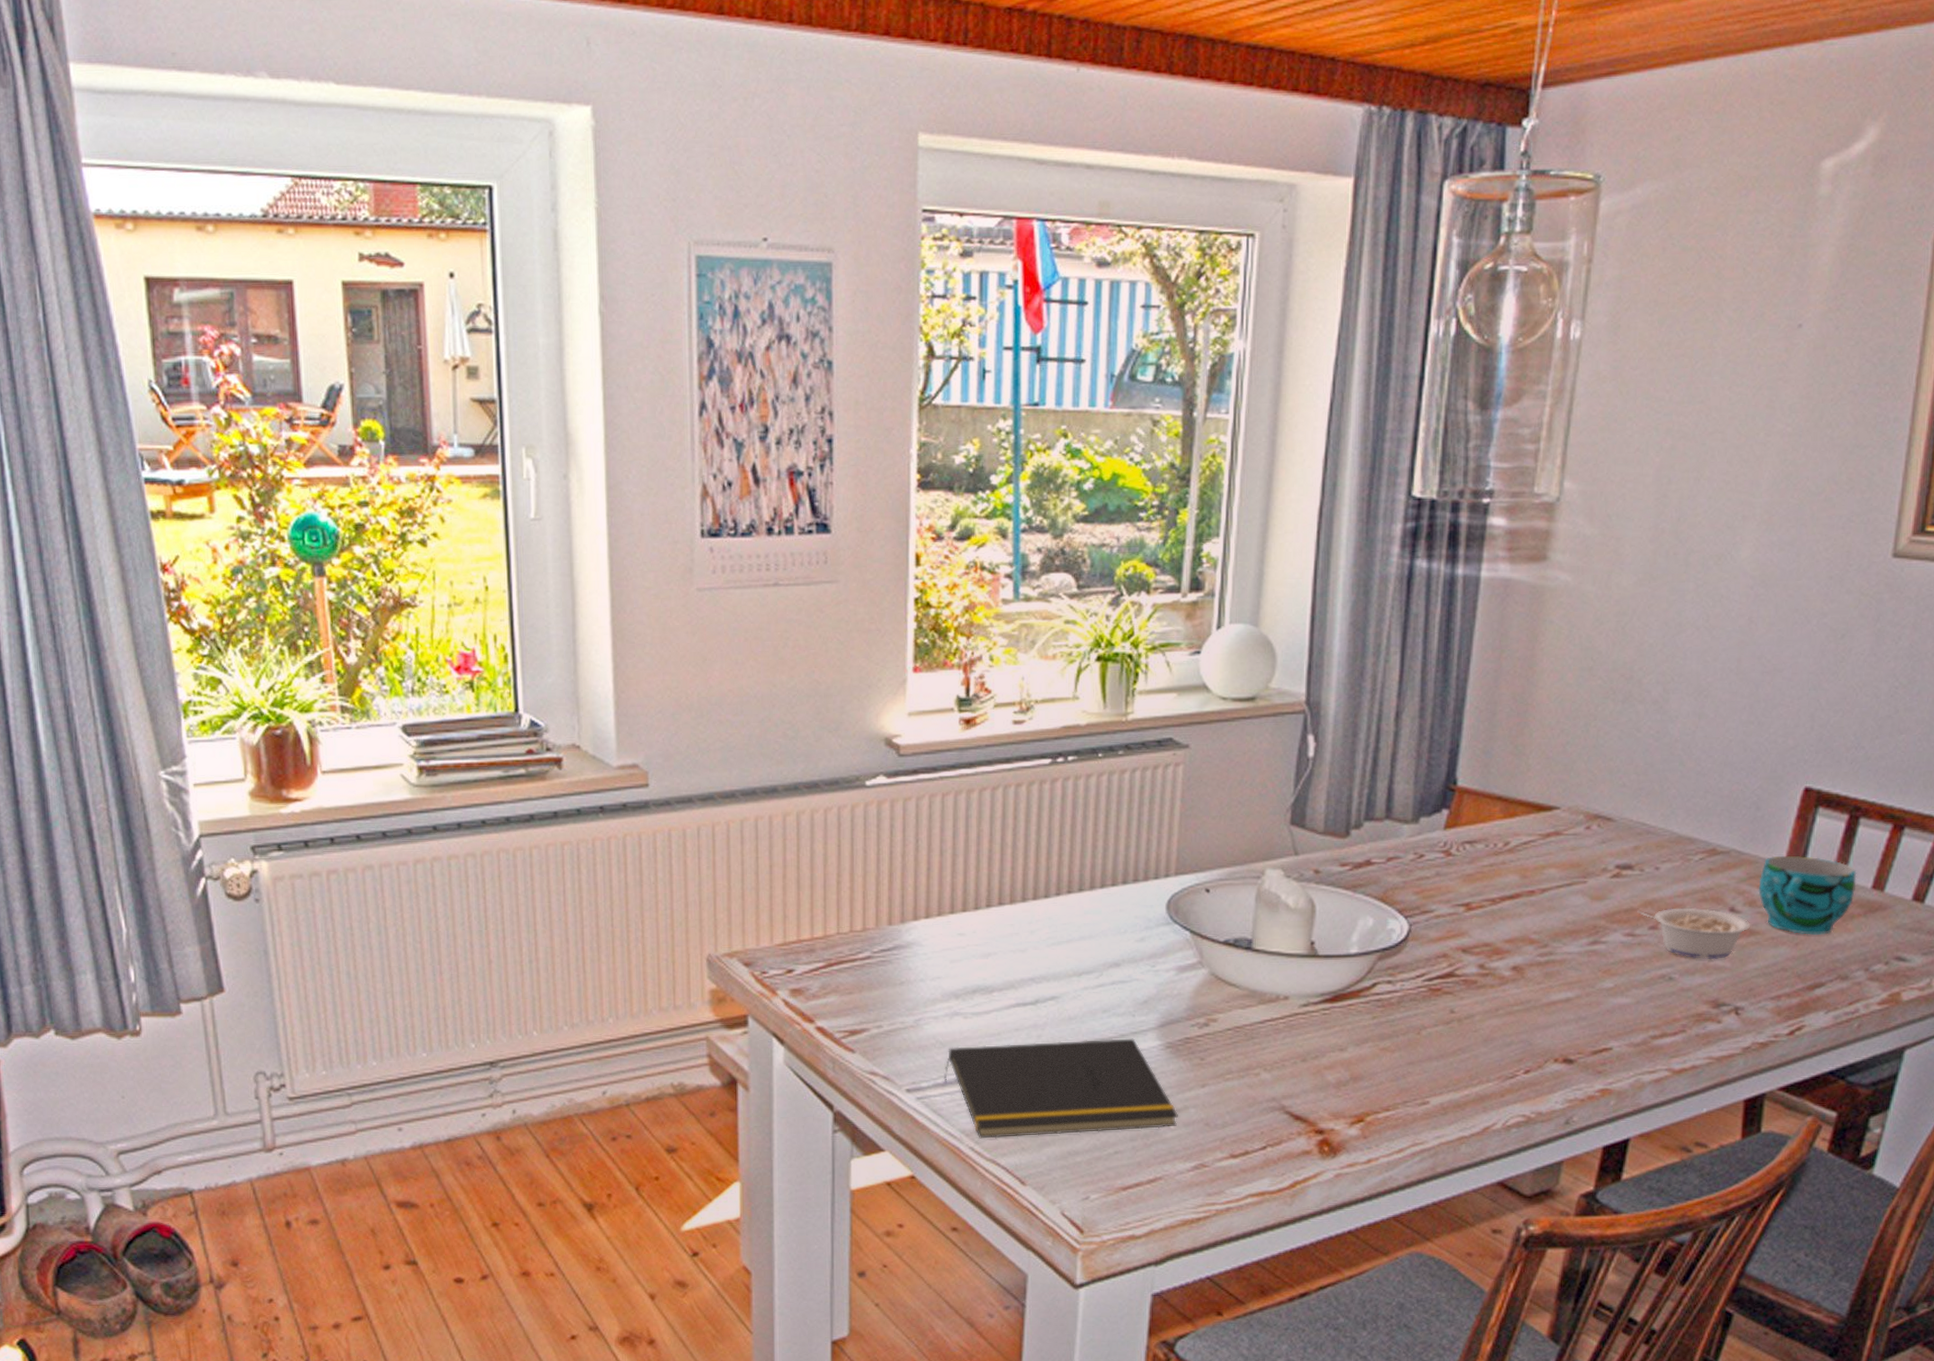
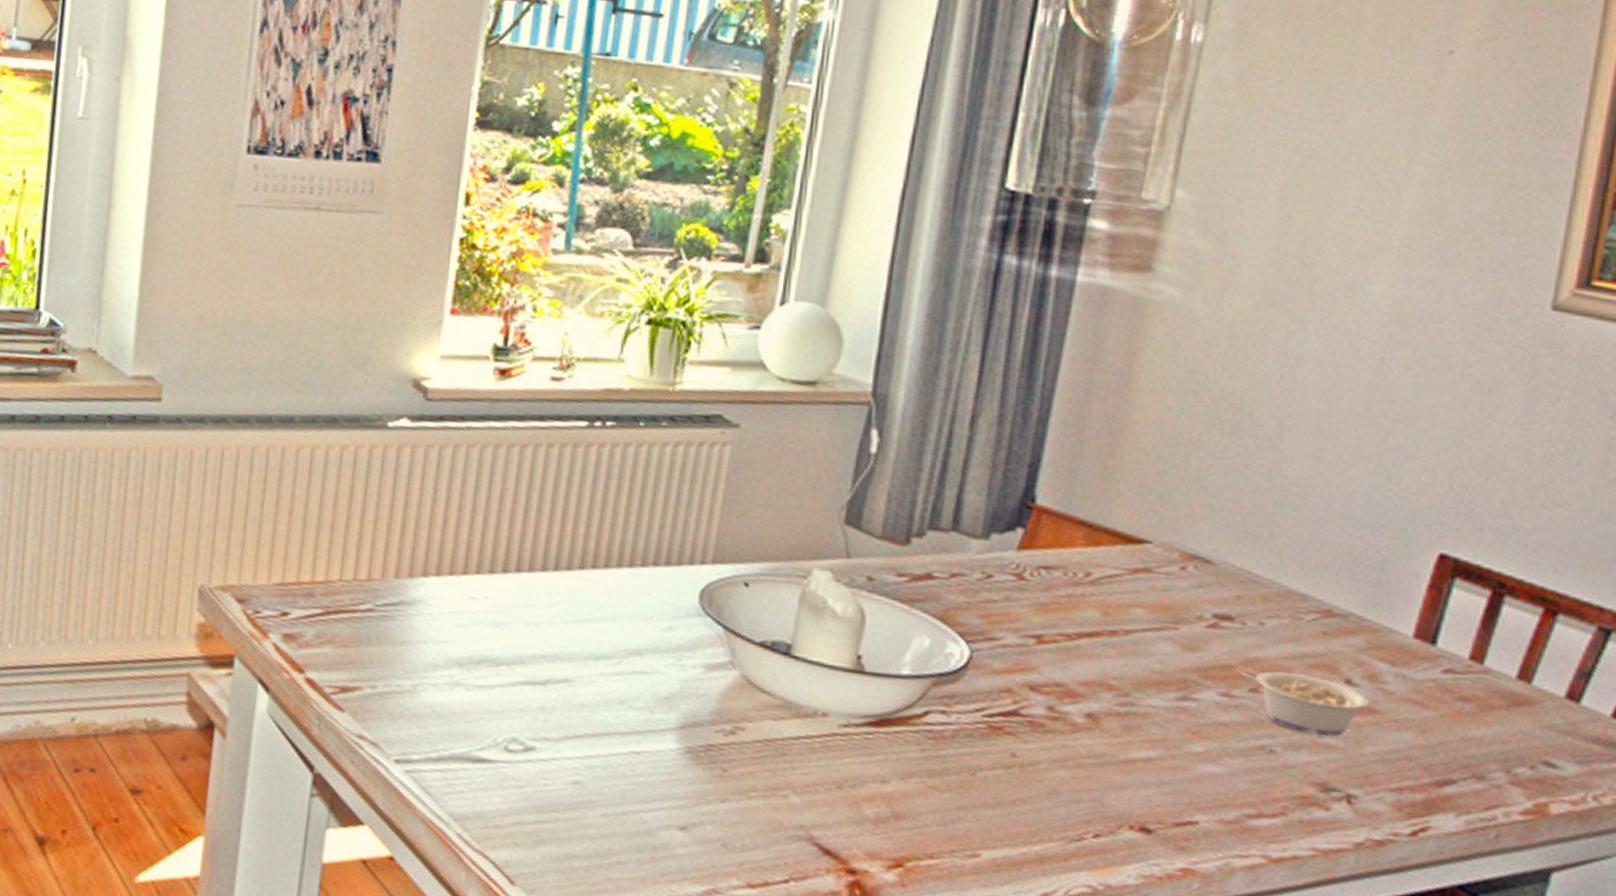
notepad: present [943,1038,1178,1139] -> none [436,720,692,843]
cup: present [1758,855,1857,935] -> none [1380,627,1499,724]

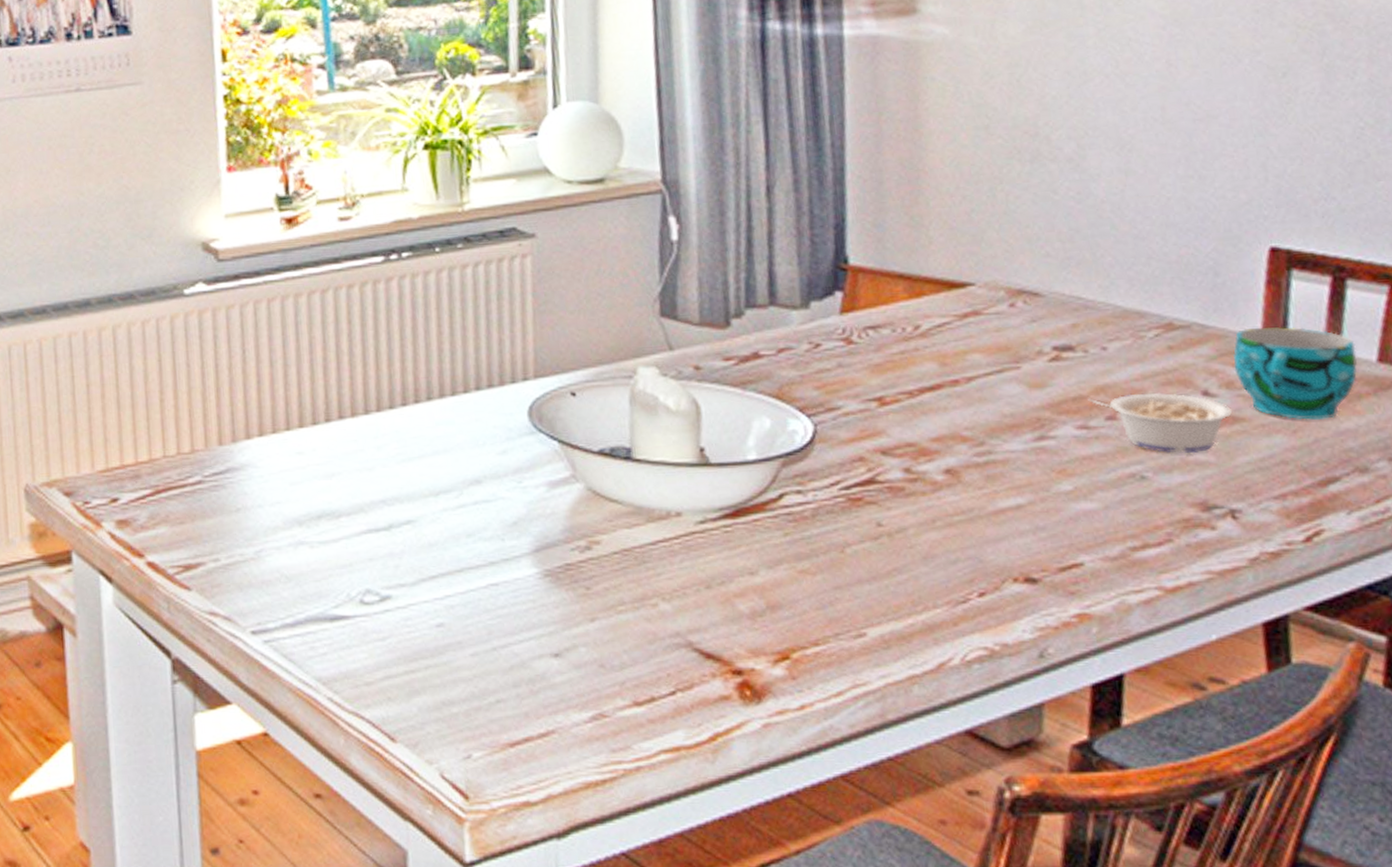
cup: none [1380,627,1499,724] -> present [1232,327,1357,420]

